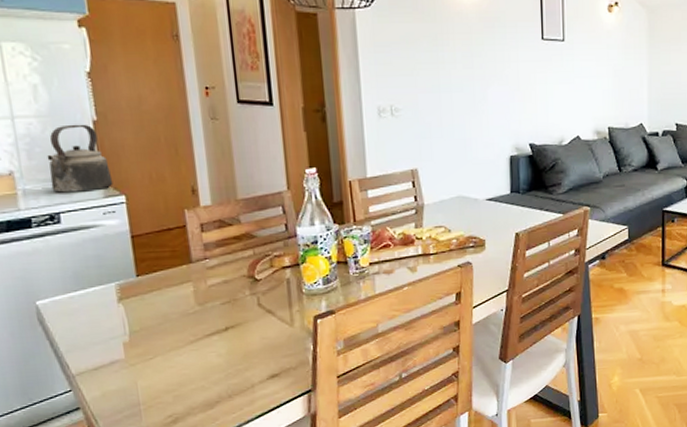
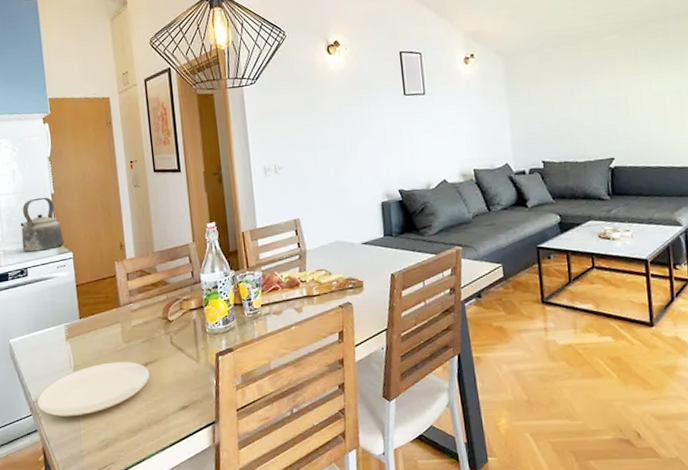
plate: none [78,326,231,392] -> present [37,361,150,417]

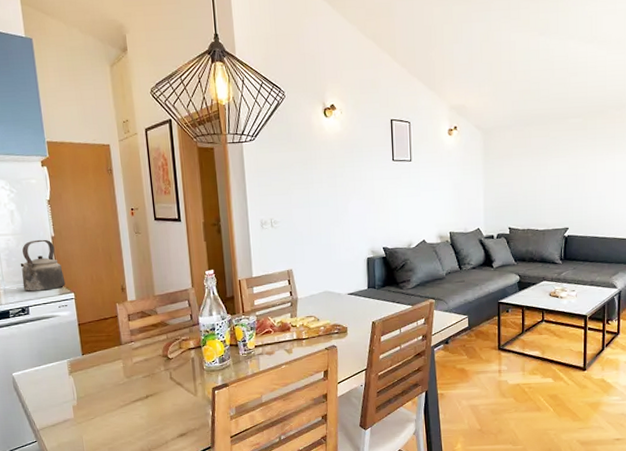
plate: present [37,361,150,417] -> none [41,394,151,443]

